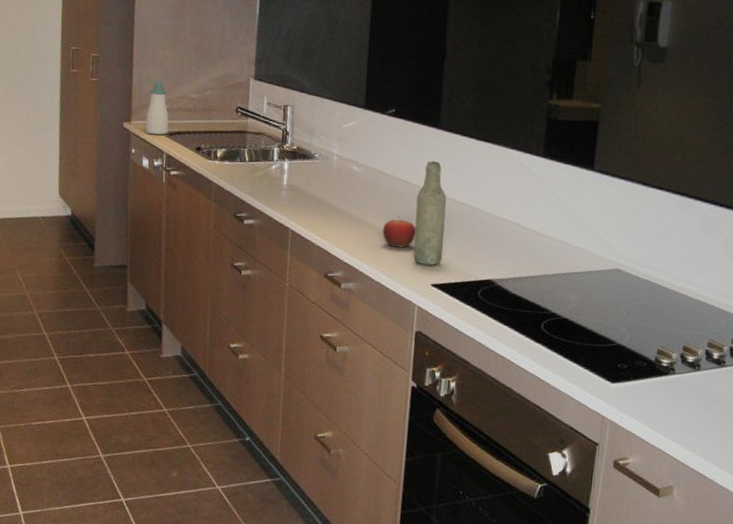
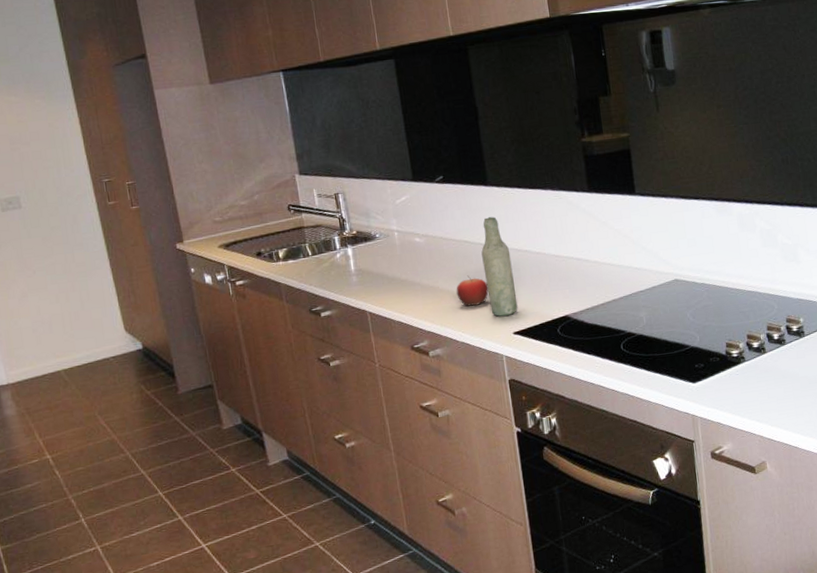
soap bottle: present [145,80,169,135] -> none [194,195,225,250]

